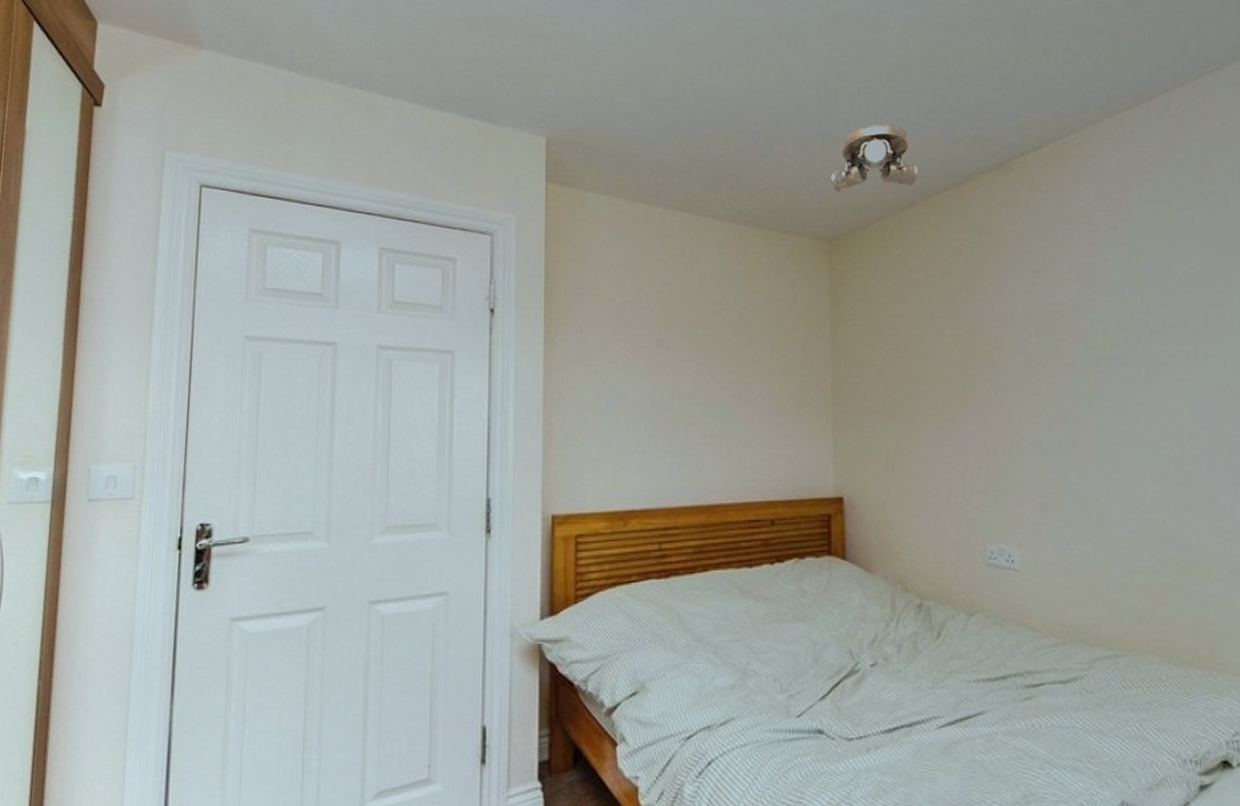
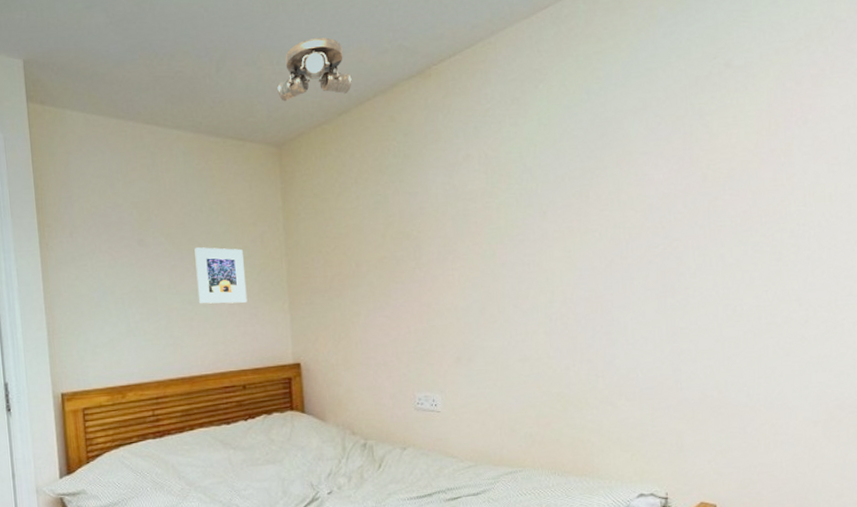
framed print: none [723,352,782,420] -> present [194,247,248,304]

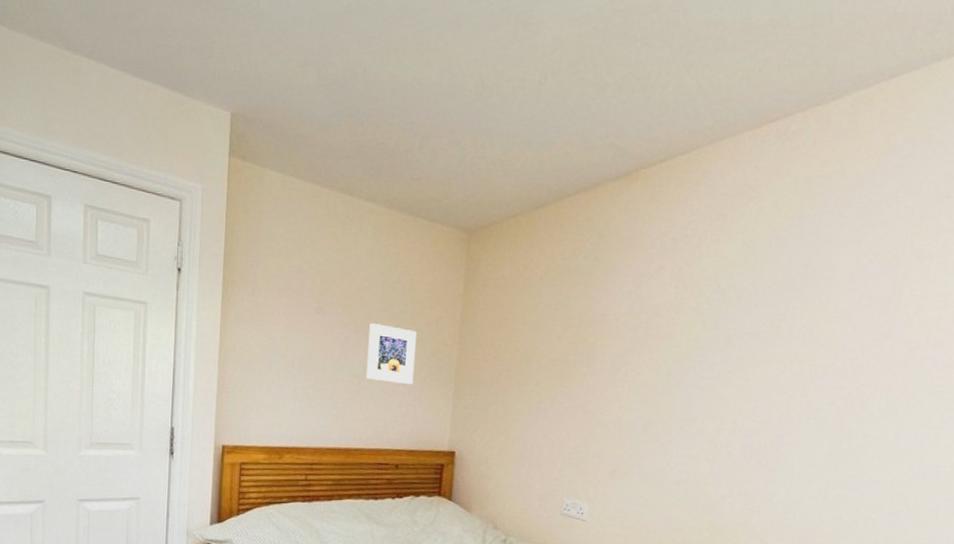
ceiling light: present [277,37,352,102] -> none [477,125,555,188]

